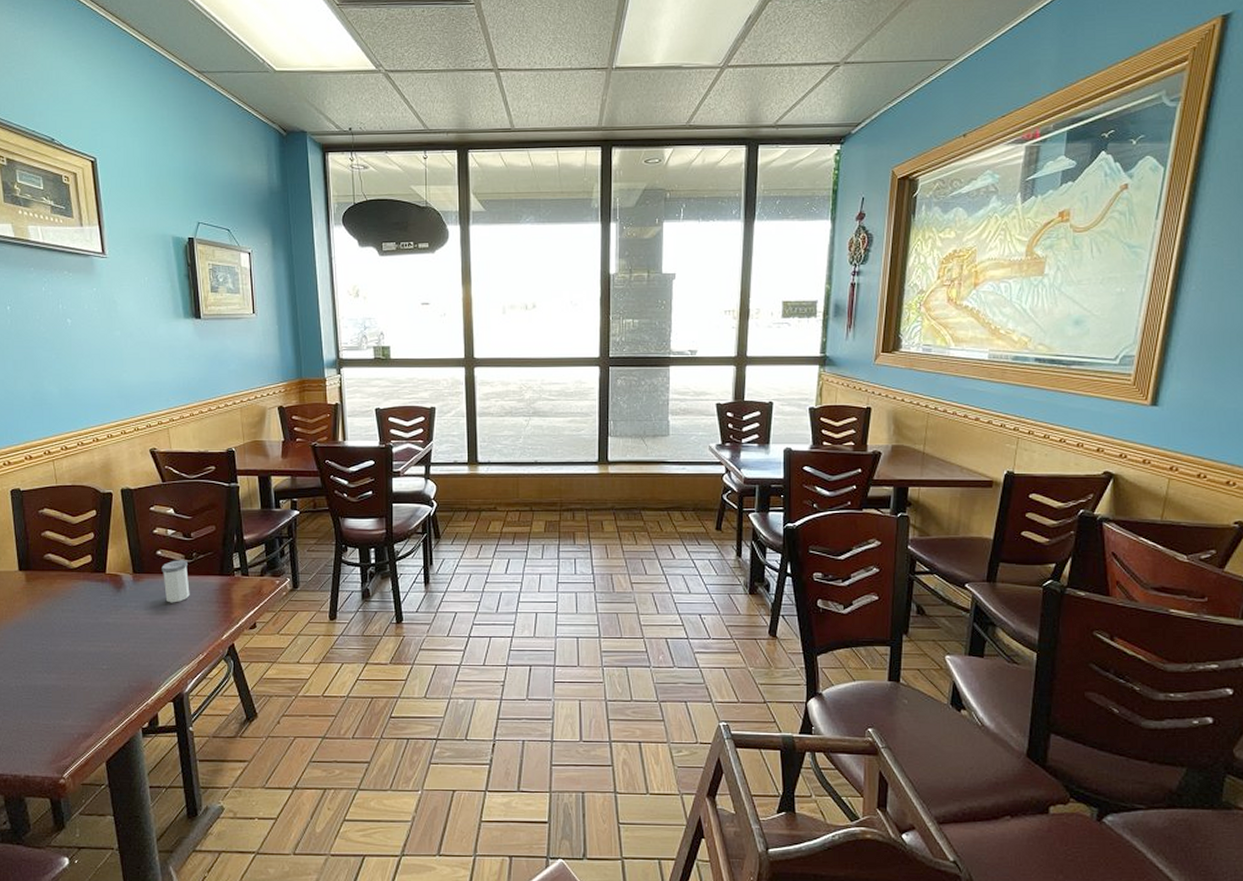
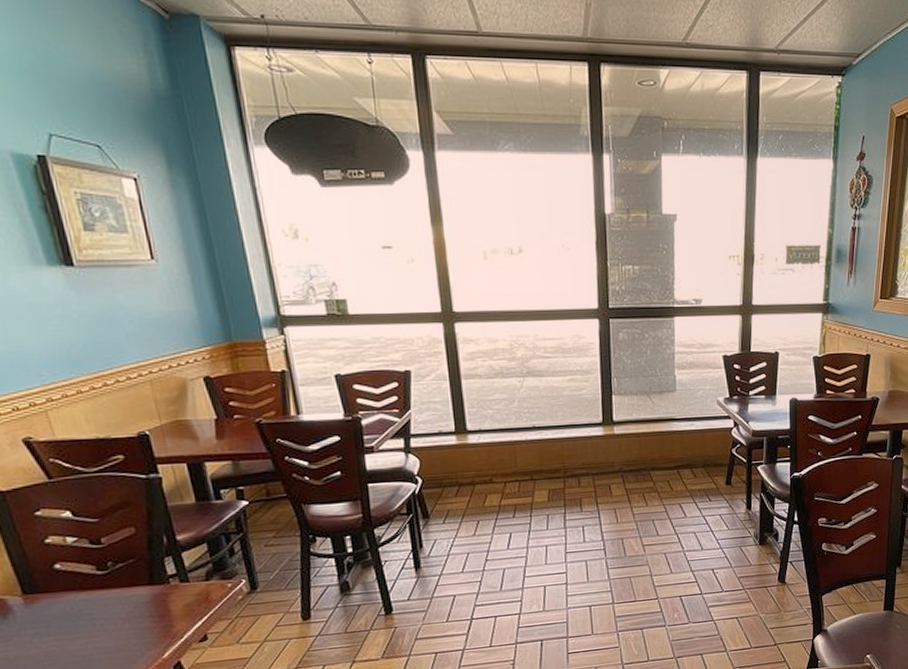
salt shaker: present [162,560,190,603] -> none [64,572,111,625]

